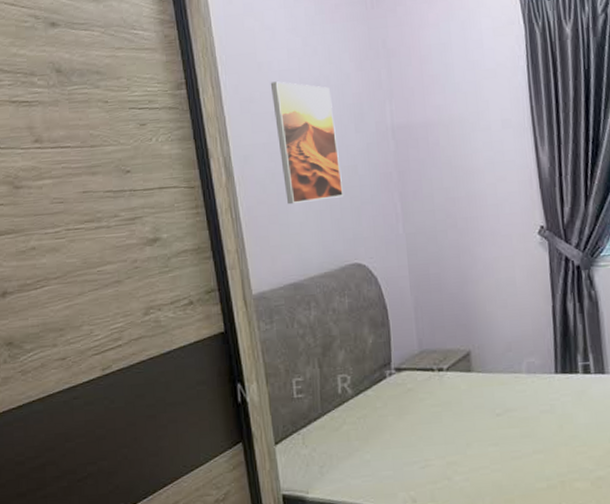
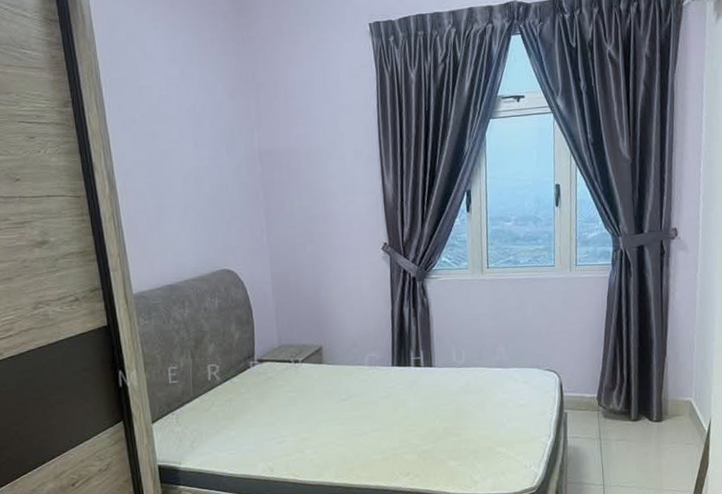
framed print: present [270,81,344,205] -> none [150,105,216,216]

